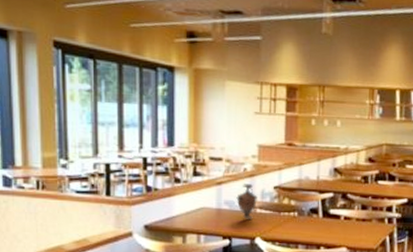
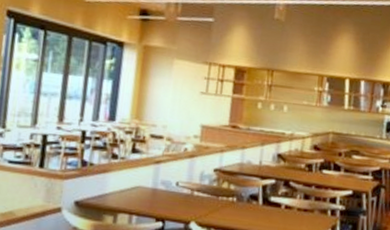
vase: present [236,184,257,219] -> none [173,164,196,202]

